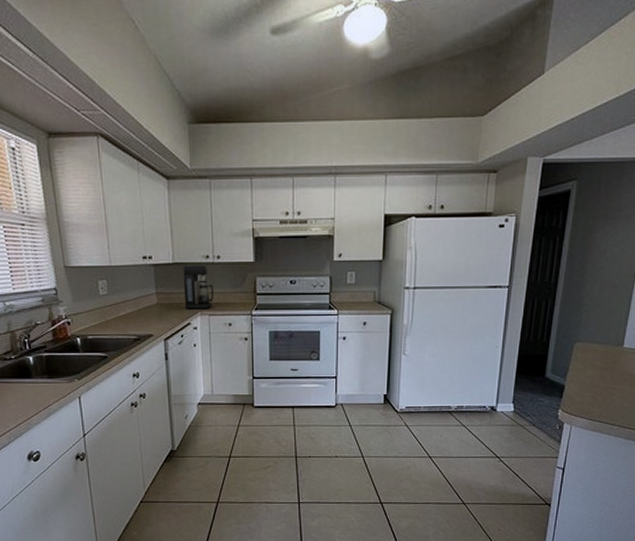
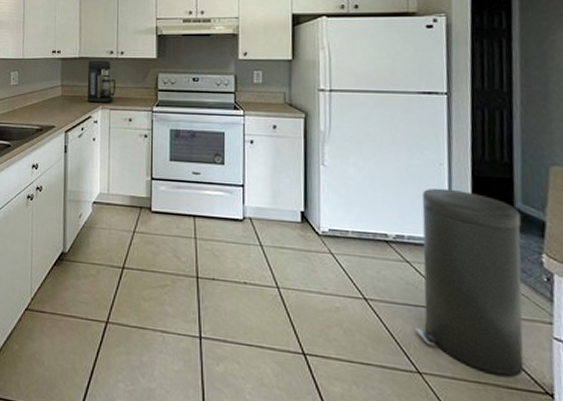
pedal bin: none [463,366,549,498] -> present [414,188,524,378]

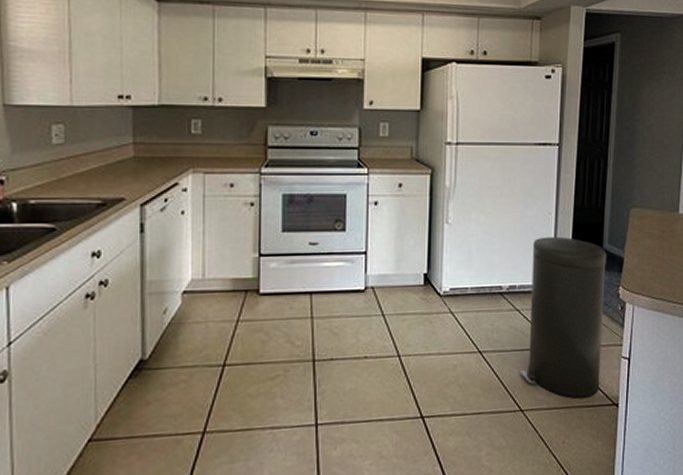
coffee maker: present [87,60,115,103] -> none [171,108,211,165]

